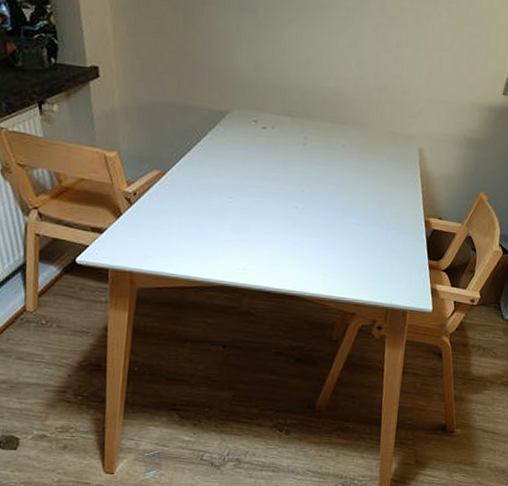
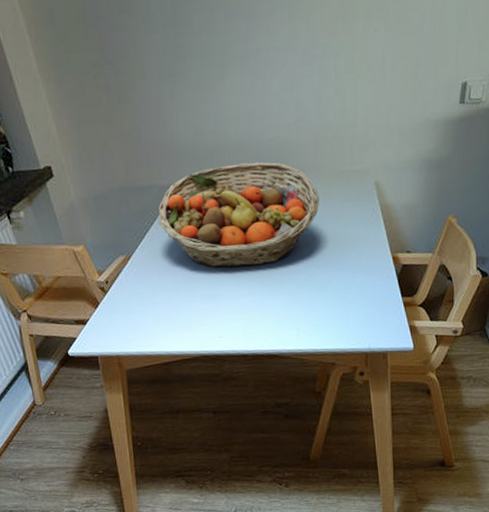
fruit basket: none [201,103,365,206] -> present [158,162,320,268]

